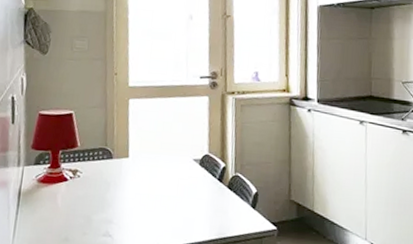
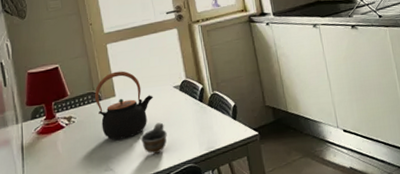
teapot: none [106,130,170,206] -> present [95,71,154,140]
cup: none [147,195,177,229] -> present [140,122,167,155]

